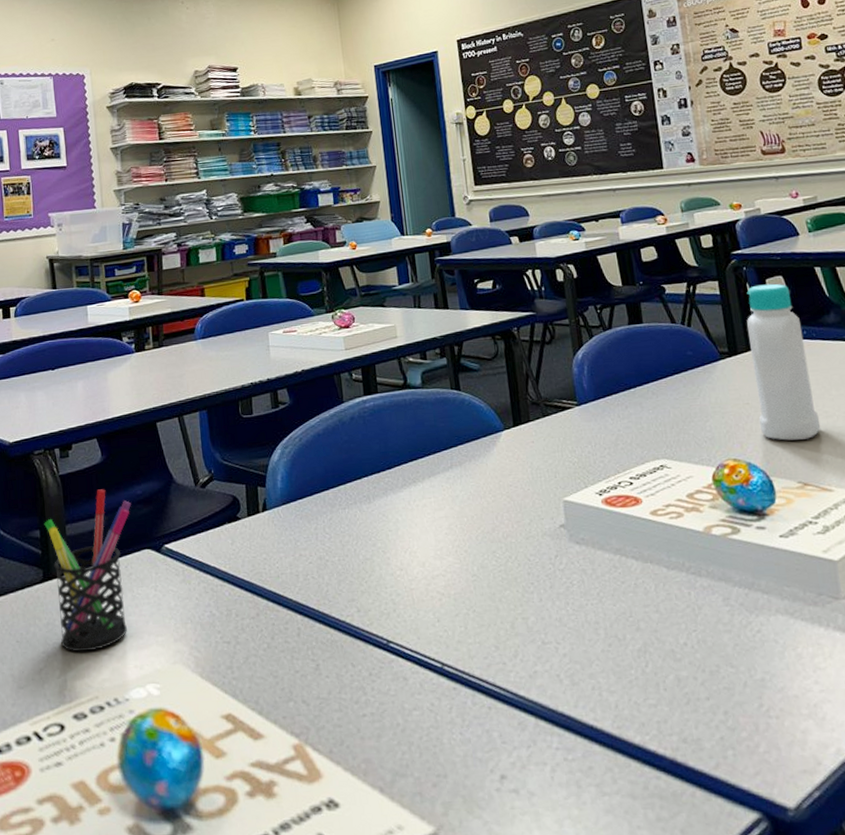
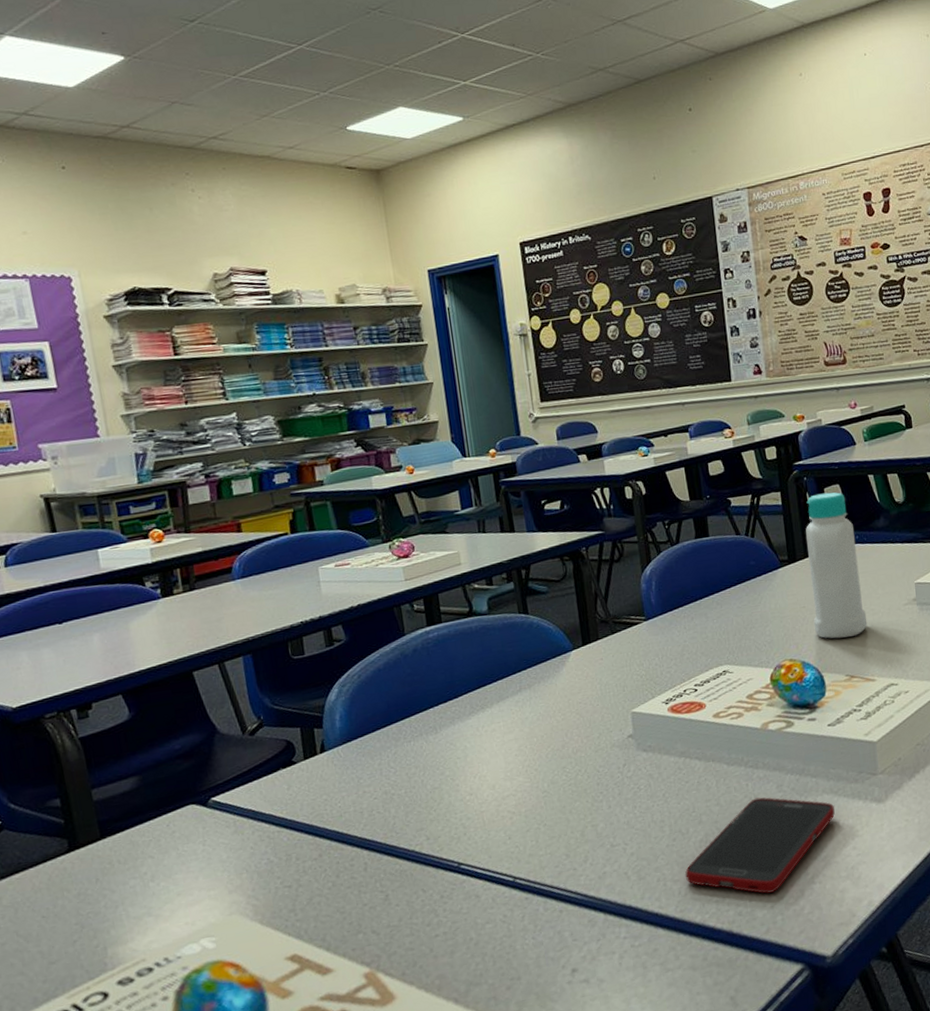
pen holder: present [44,489,132,652] -> none [64,747,174,919]
cell phone: none [621,609,792,722] -> present [684,797,835,894]

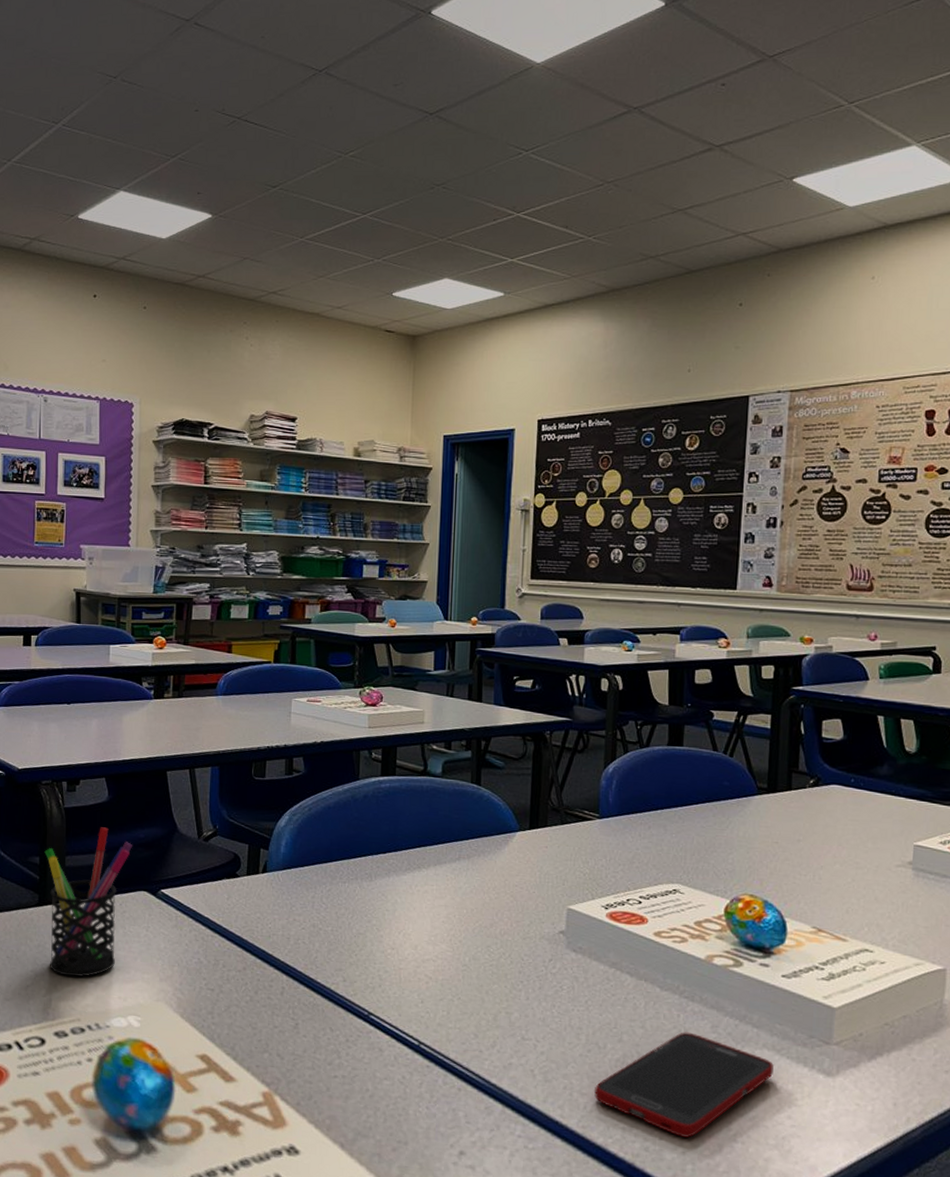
pen holder: none [64,747,174,919] -> present [44,827,133,978]
bottle: present [806,492,868,639] -> none [784,725,850,887]

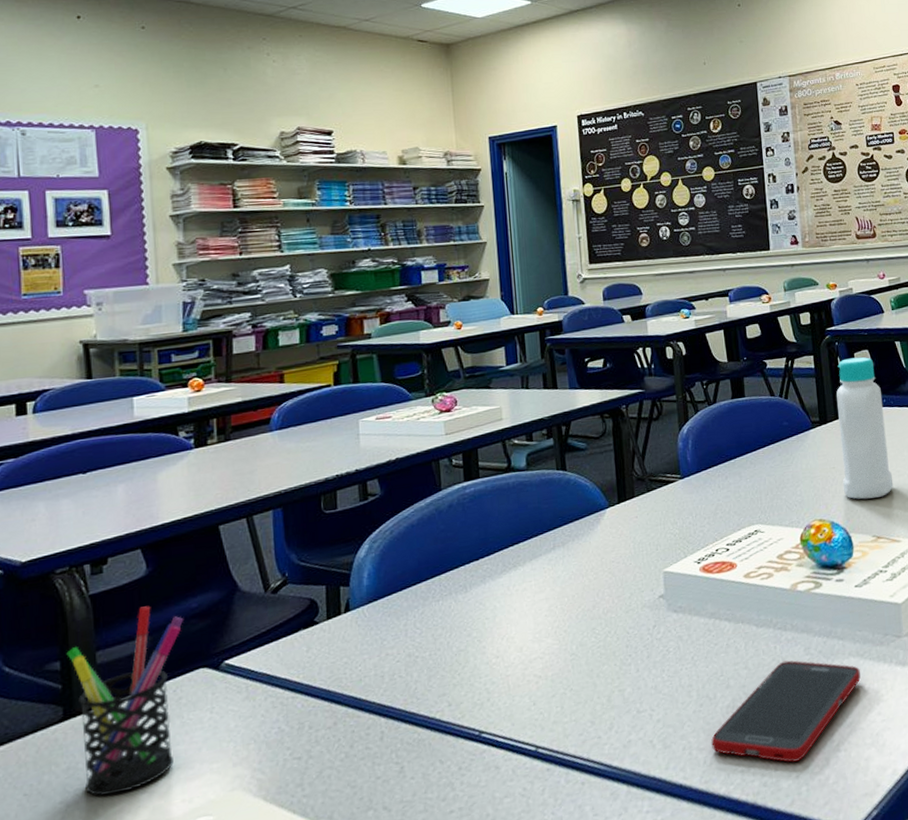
bottle: none [784,725,850,887] -> present [836,357,894,500]

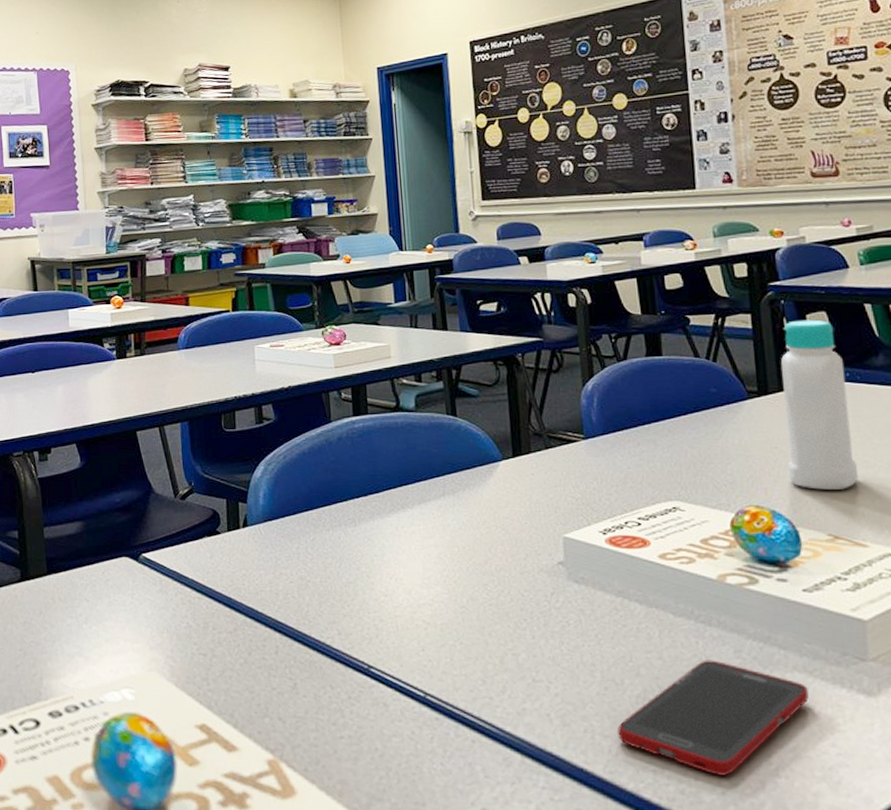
pen holder: present [66,606,184,796] -> none [22,494,110,653]

